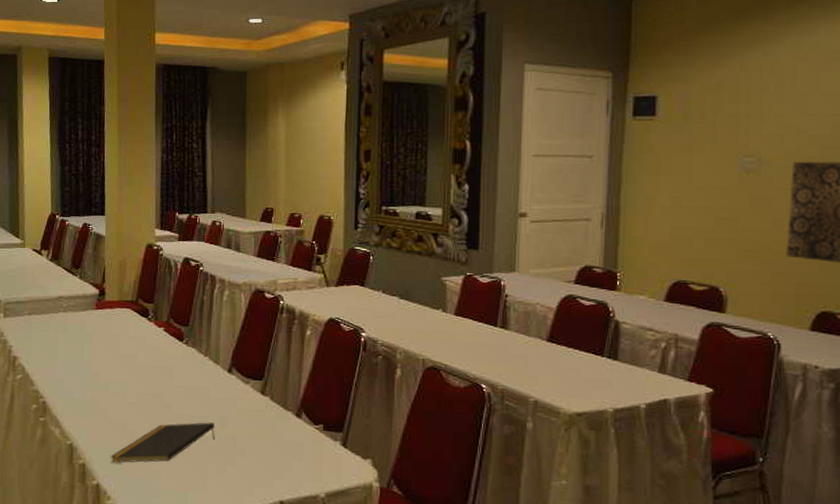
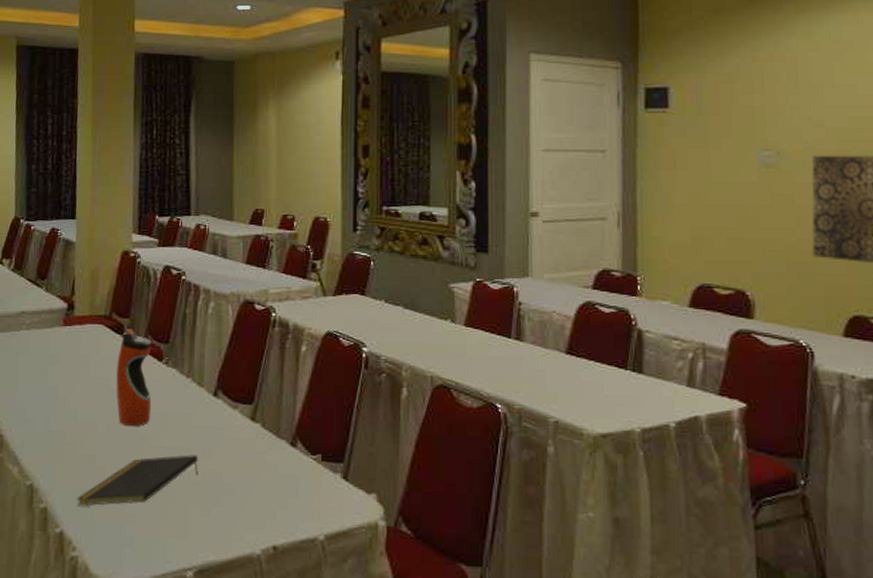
water bottle: none [142,312,174,397] -> present [116,328,152,426]

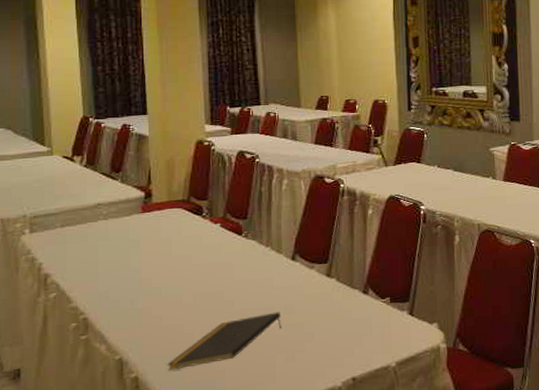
water bottle: present [116,328,152,426] -> none [198,209,234,295]

